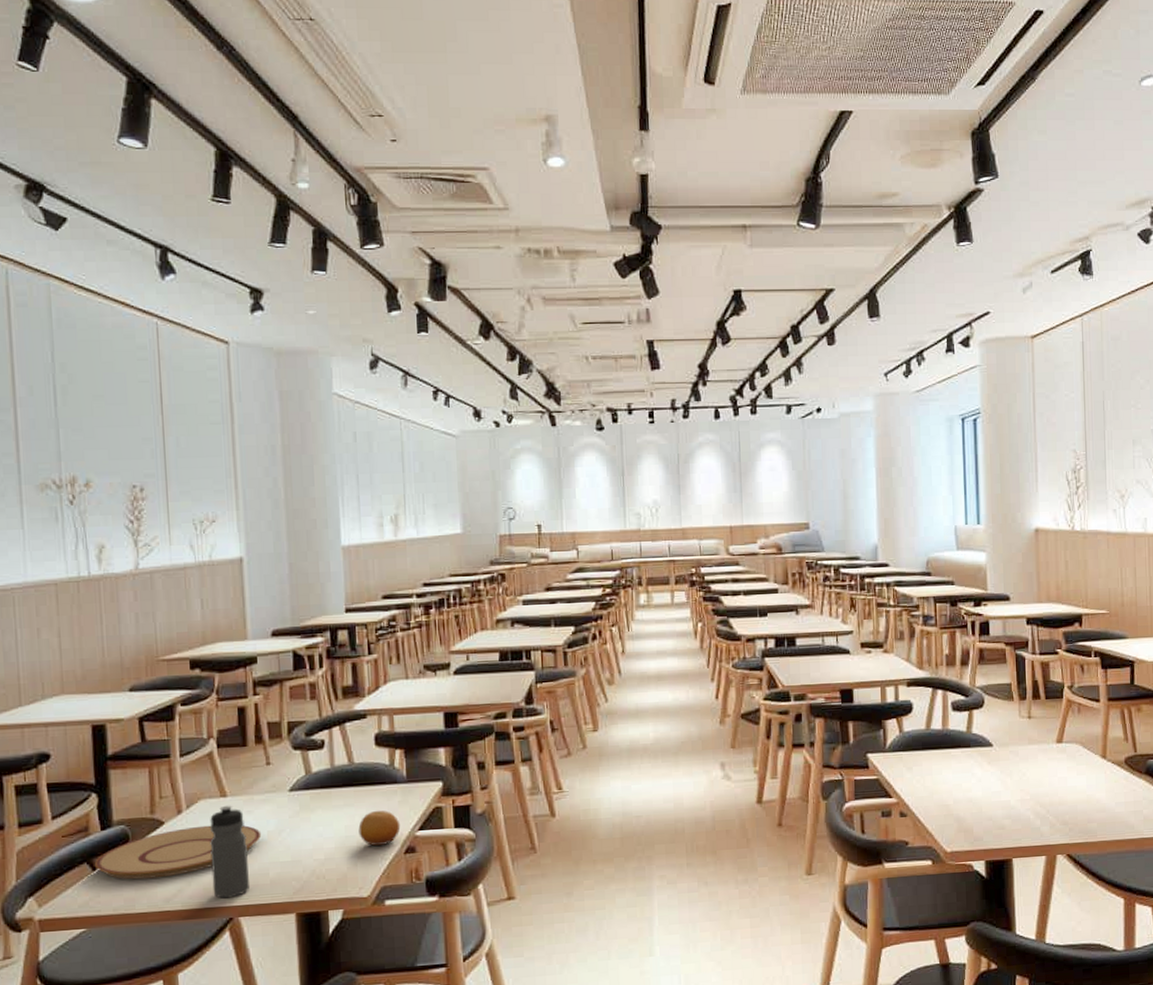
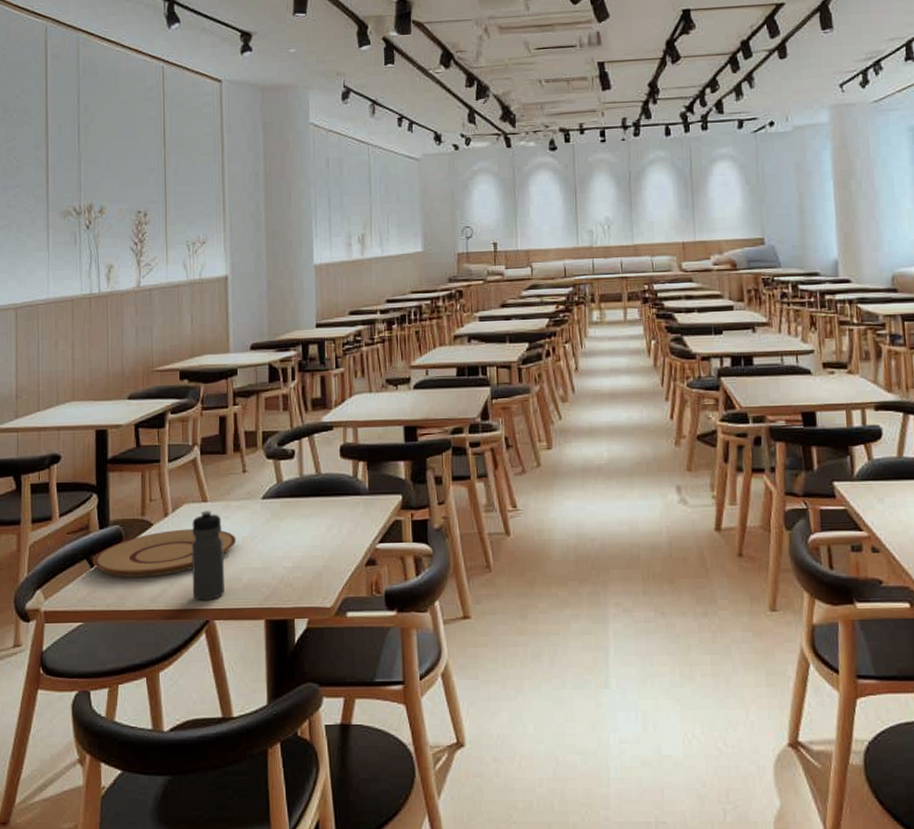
fruit: present [358,810,401,846] -> none [323,521,362,556]

